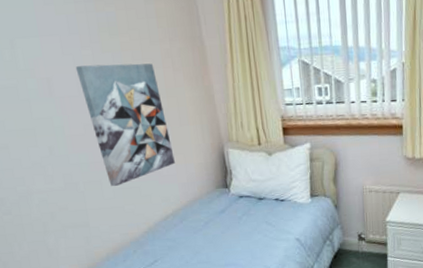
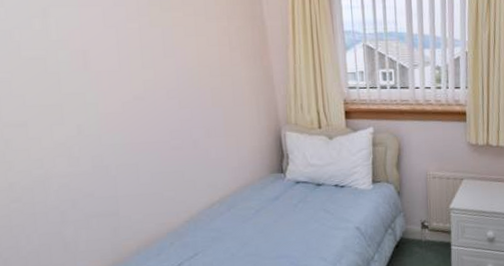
wall art: present [75,63,175,186] -> none [118,39,226,170]

